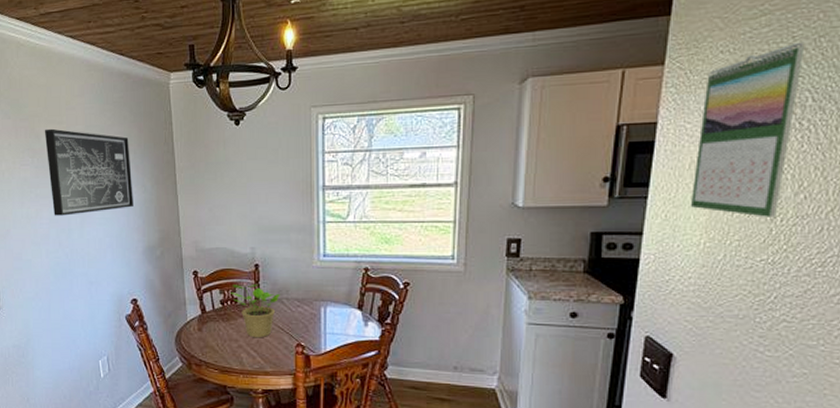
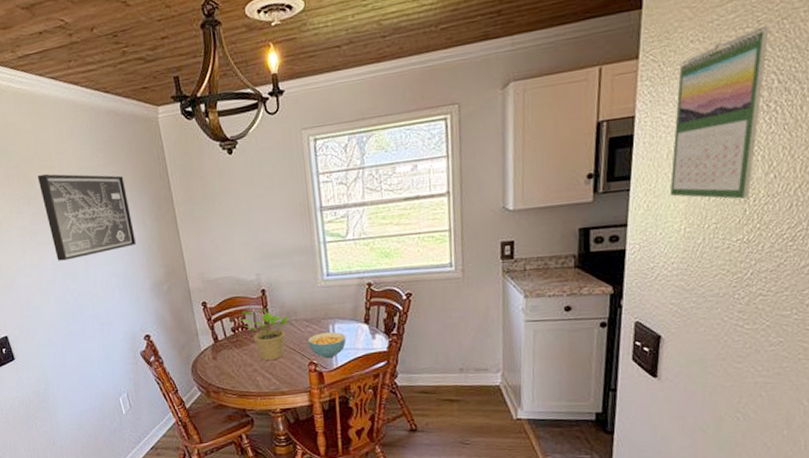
cereal bowl: none [298,315,338,341] -> present [308,332,346,358]

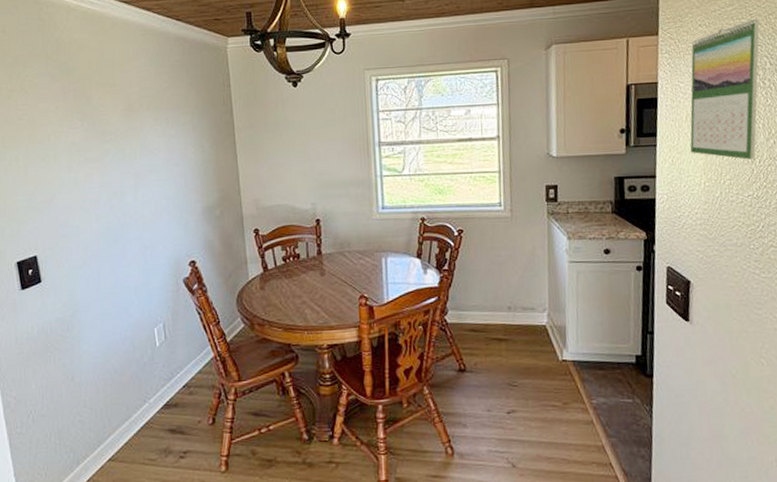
wall art: present [37,173,136,261] -> none [95,91,191,179]
potted plant: present [239,309,290,361] -> none [291,239,343,293]
cereal bowl: present [308,332,346,358] -> none [360,265,398,292]

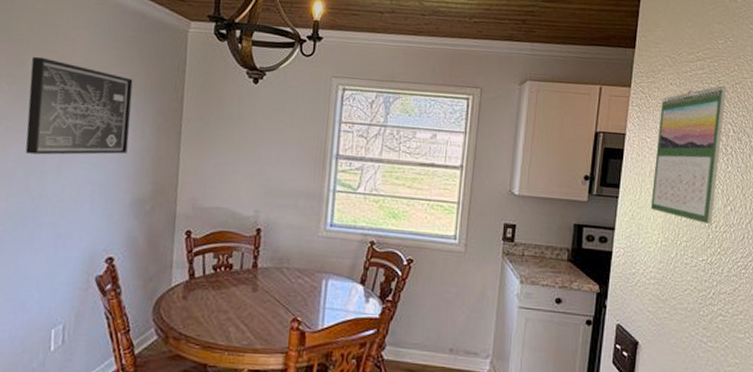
wall art: none [95,91,191,179] -> present [25,56,133,155]

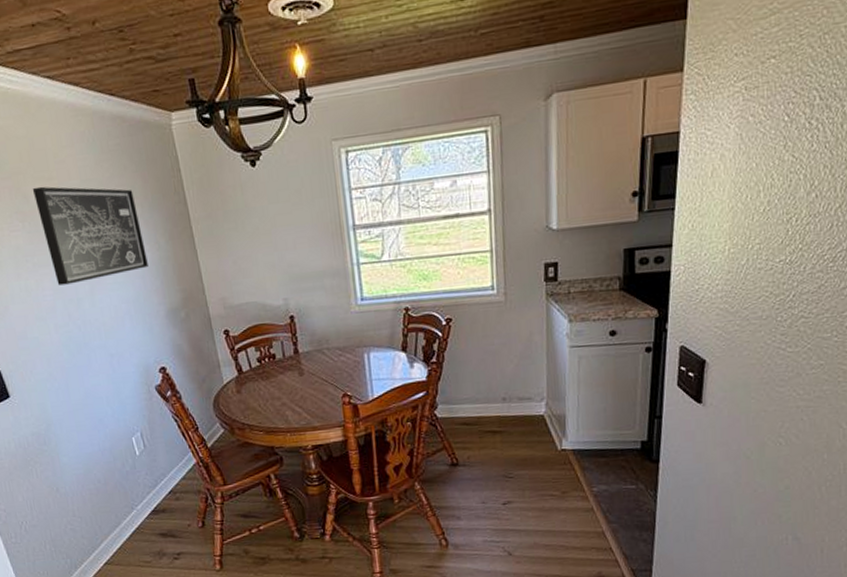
calendar: present [650,85,727,224] -> none [714,40,812,219]

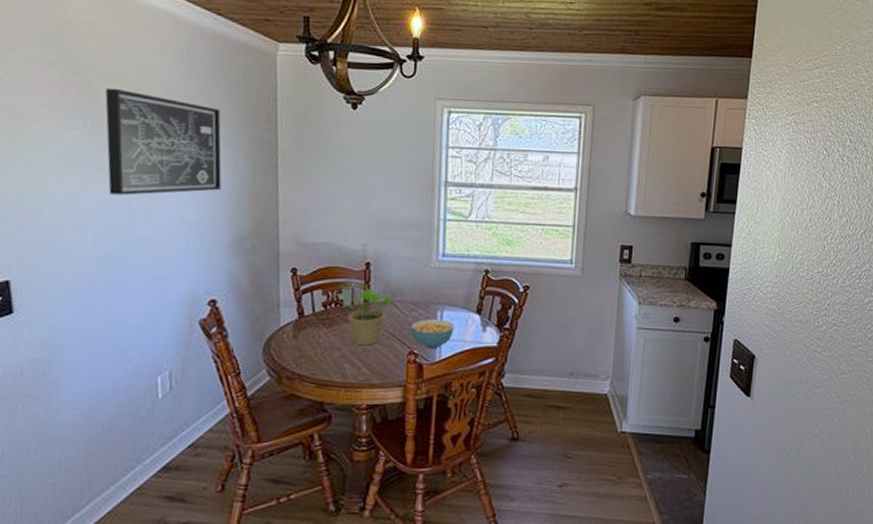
potted plant: none [266,337,321,394] -> present [334,285,394,346]
cereal bowl: none [341,361,383,389] -> present [411,319,455,348]

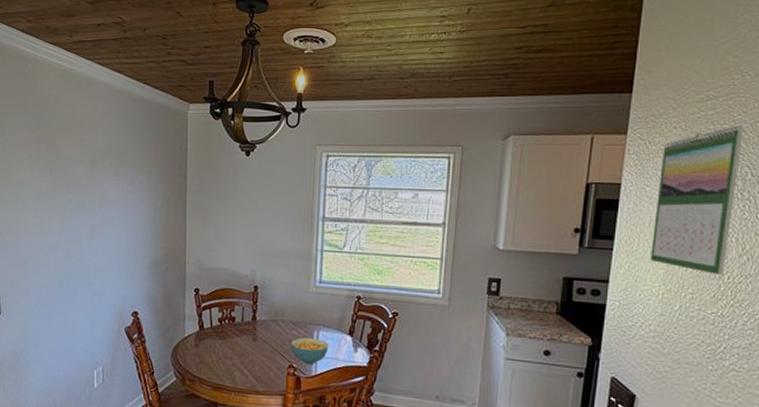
wall art: present [105,87,222,195] -> none [65,145,145,227]
potted plant: present [334,285,394,346] -> none [228,304,277,358]
calendar: none [767,93,844,236] -> present [649,125,744,275]

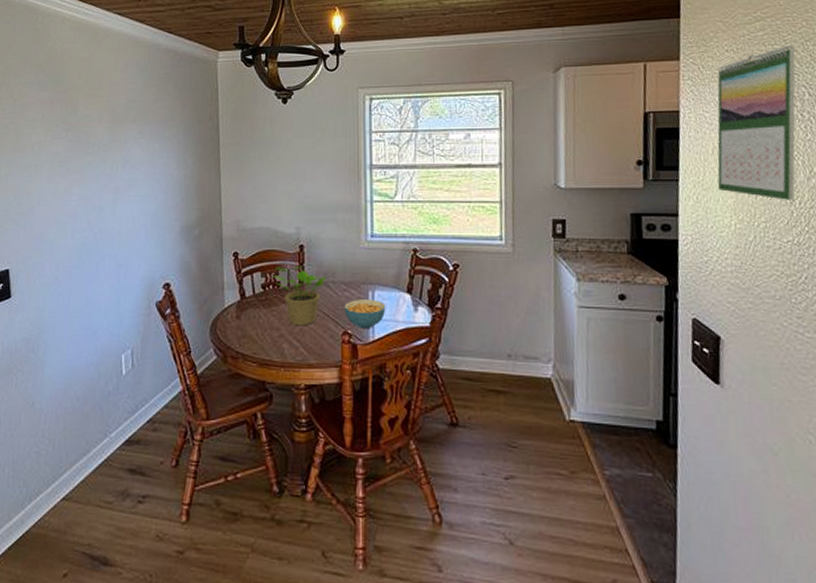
potted plant: none [228,304,277,358] -> present [272,267,327,326]

